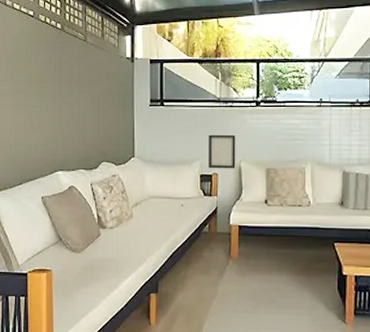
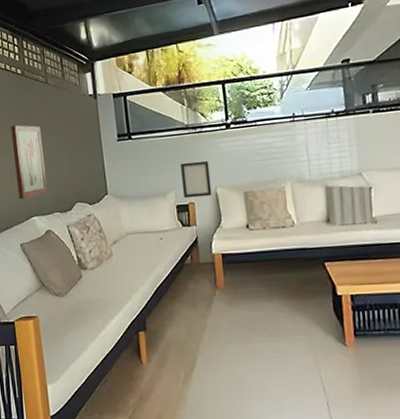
wall art: none [44,78,75,153] -> present [10,125,48,200]

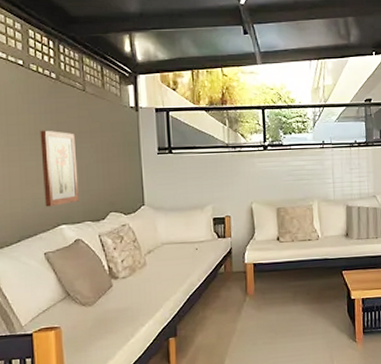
picture frame: present [181,160,212,199] -> none [219,178,248,212]

